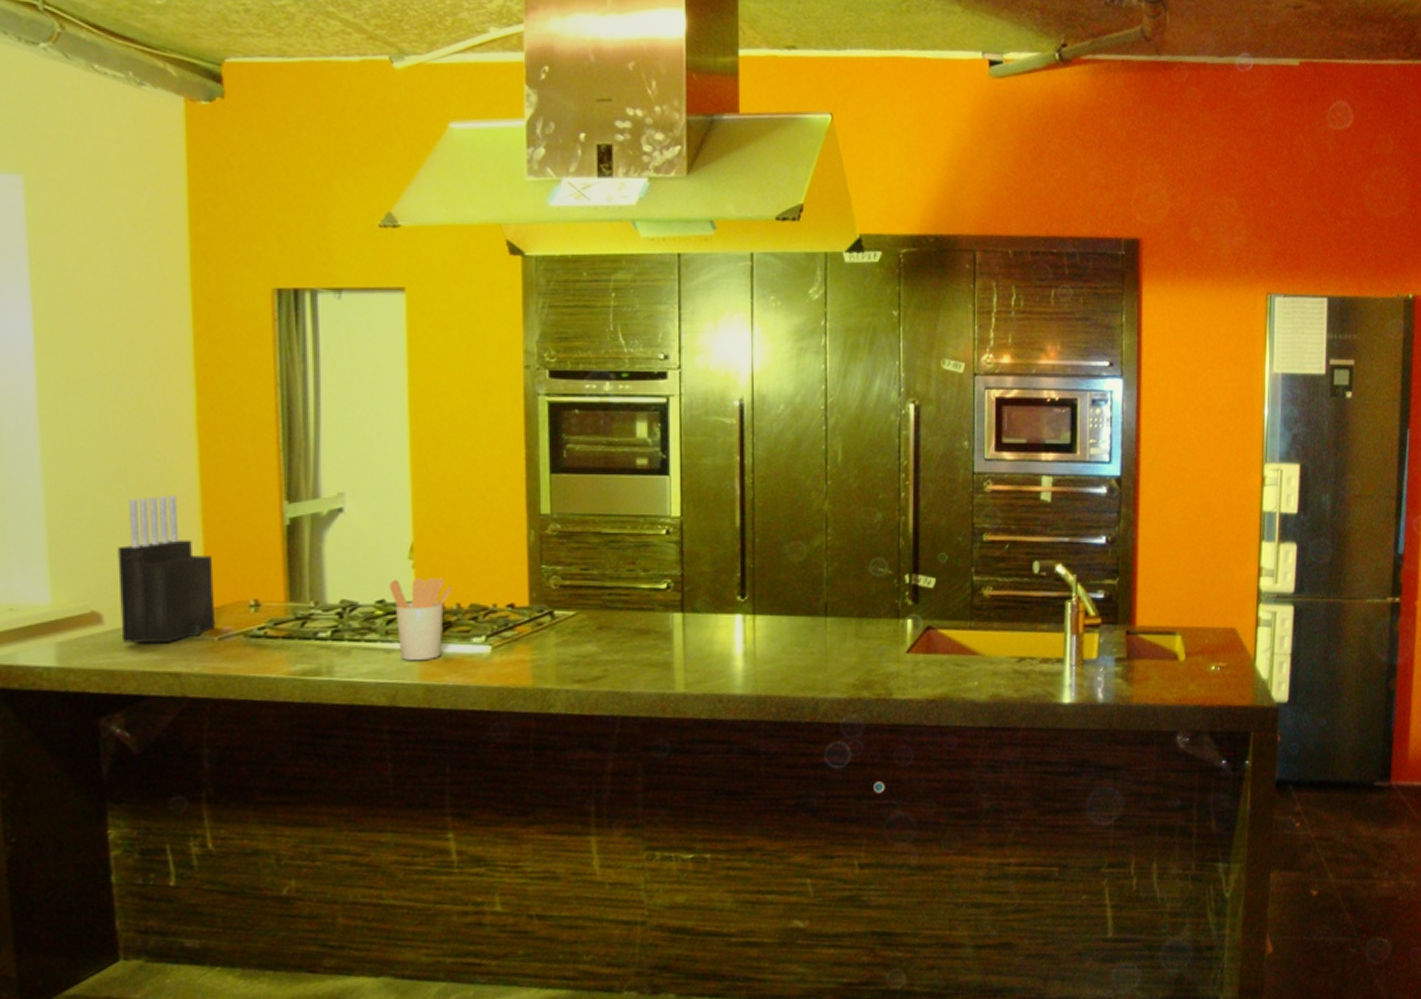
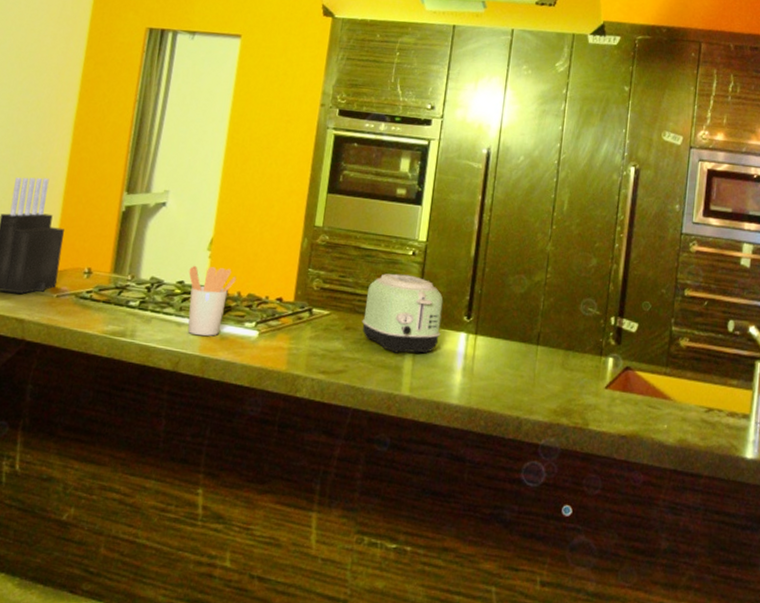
toaster: none [616,557,713,648] -> present [362,273,443,354]

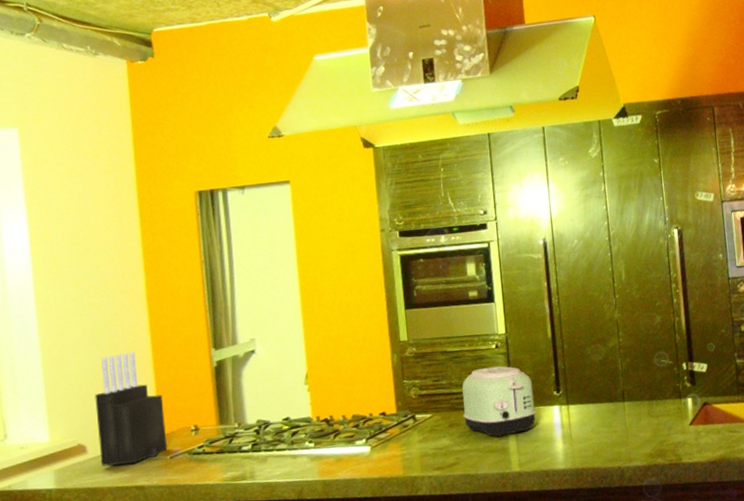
utensil holder: present [187,265,236,336] -> none [292,397,338,463]

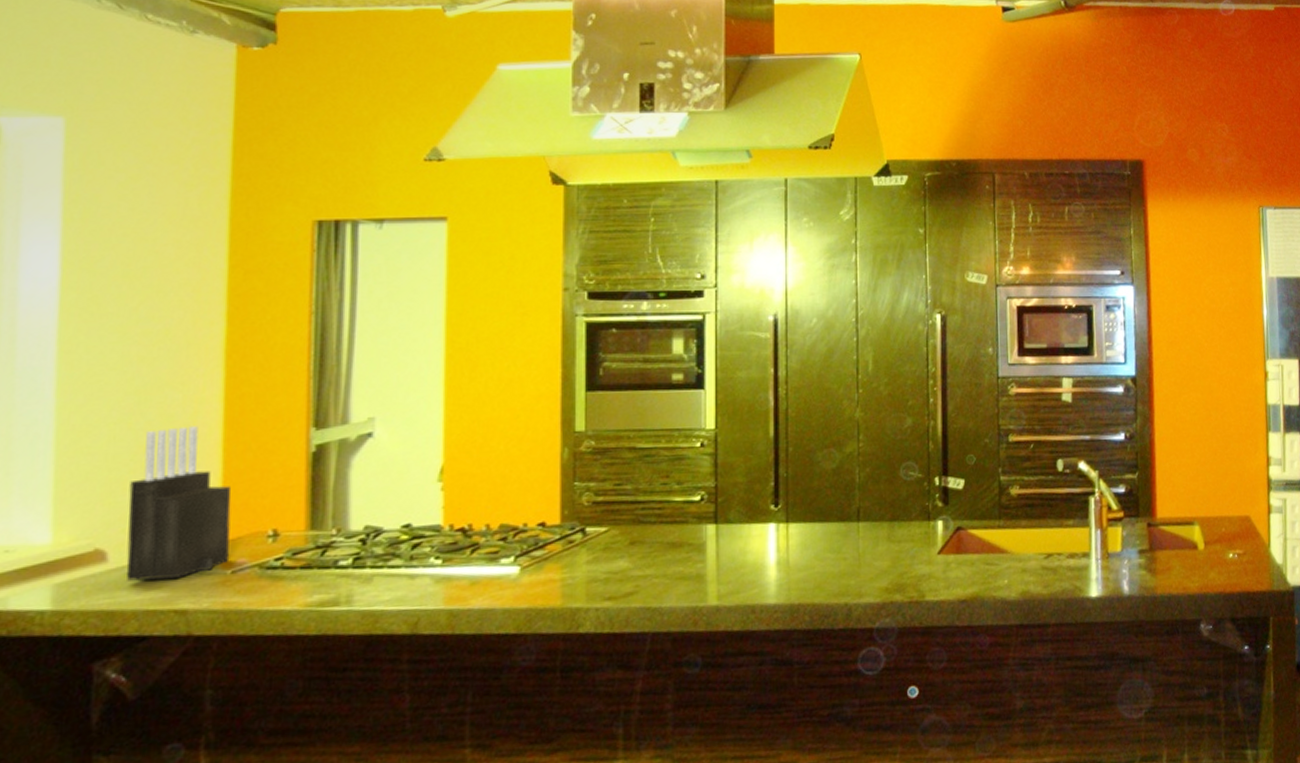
toaster: present [462,365,536,437] -> none [649,469,746,561]

